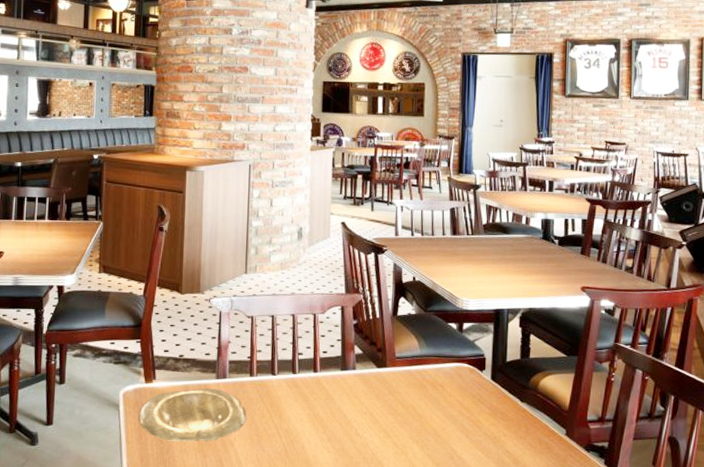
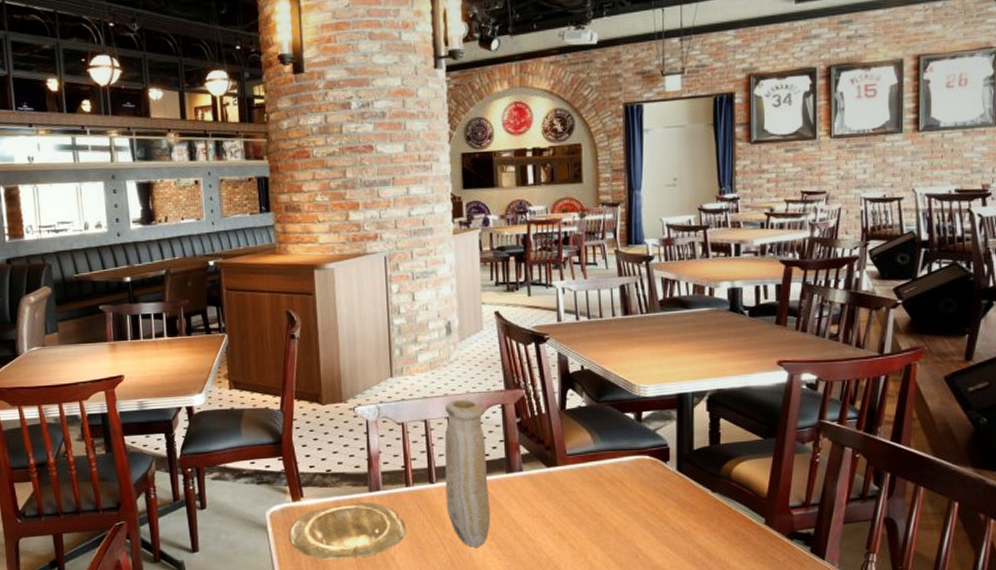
vase: none [285,299,326,439] -> present [444,400,491,547]

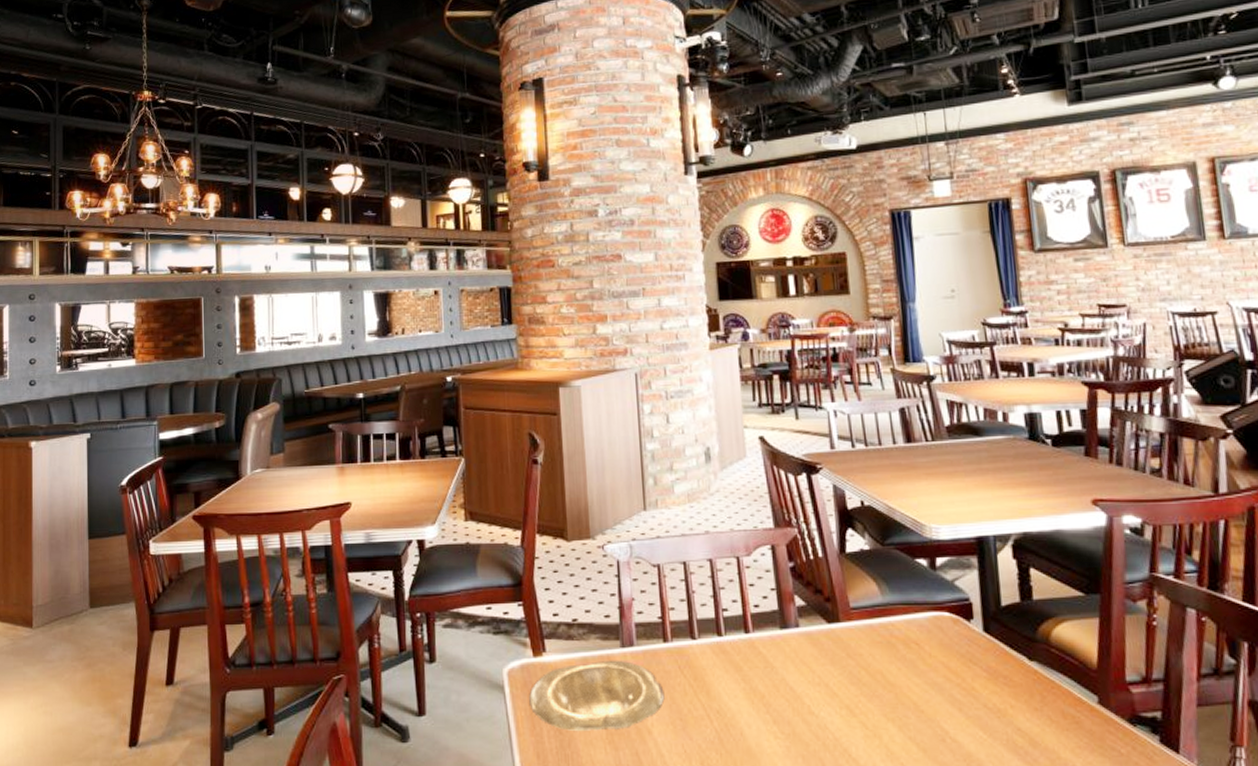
vase: present [444,400,491,547] -> none [707,539,764,721]

